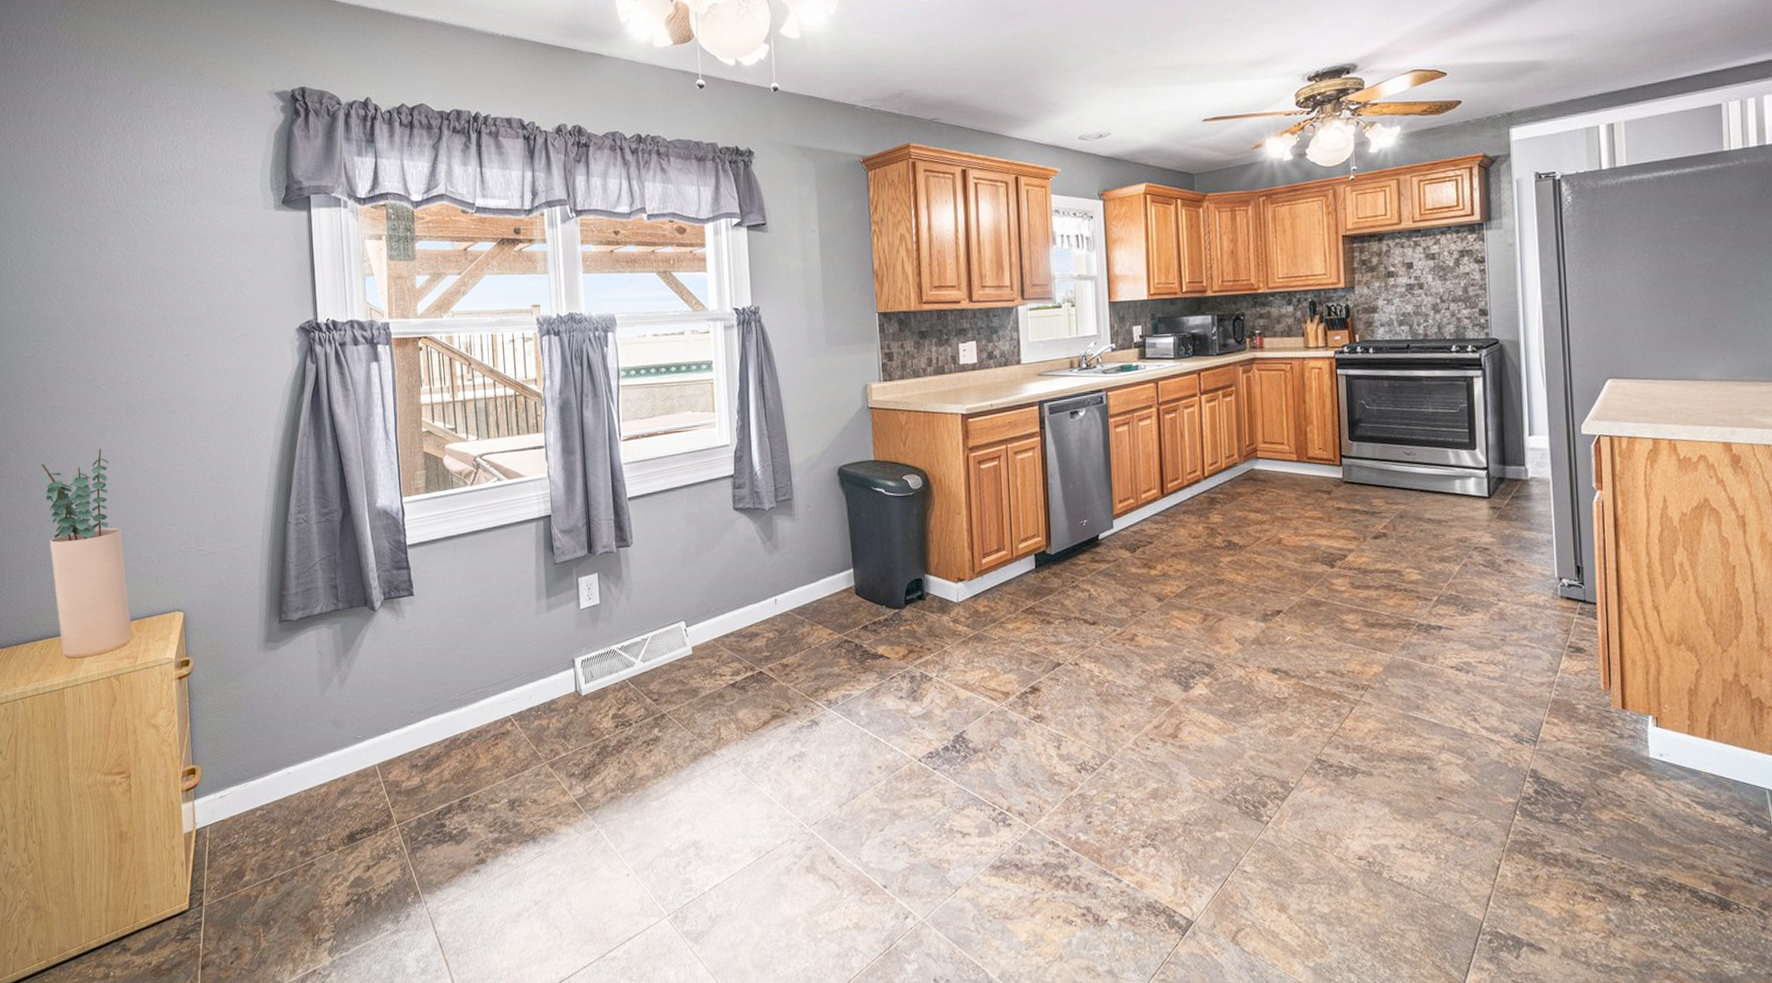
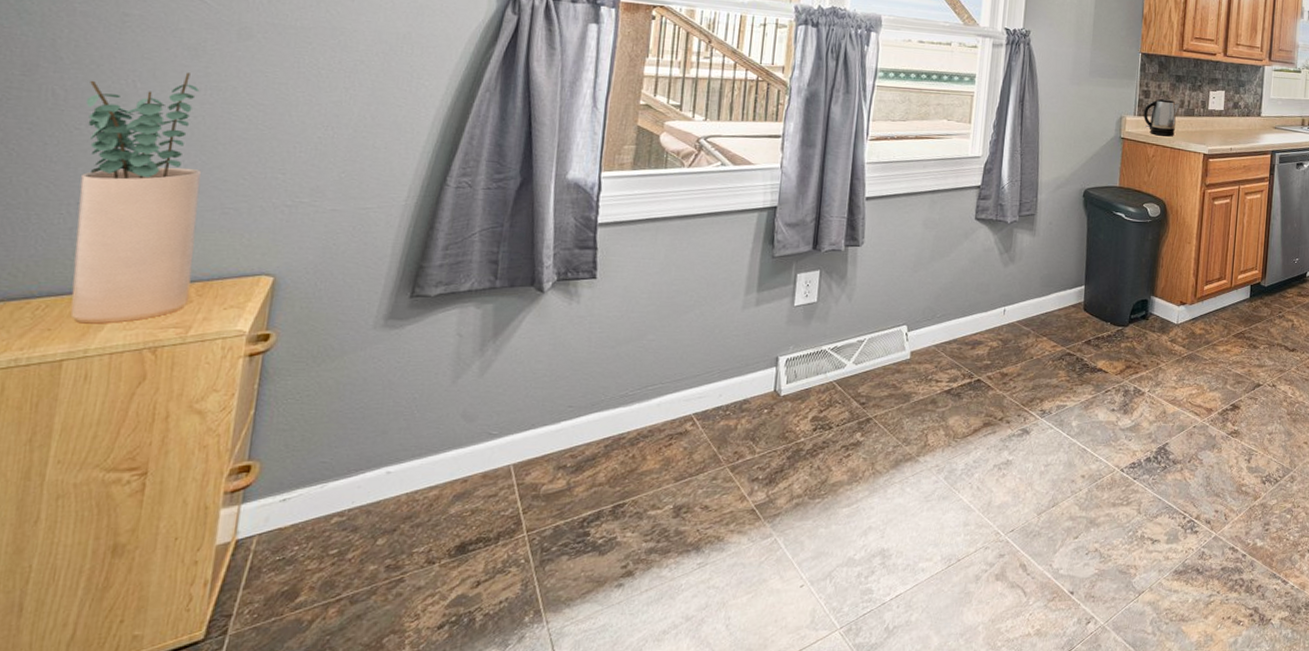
kettle: none [889,359,927,401] -> present [1143,98,1179,137]

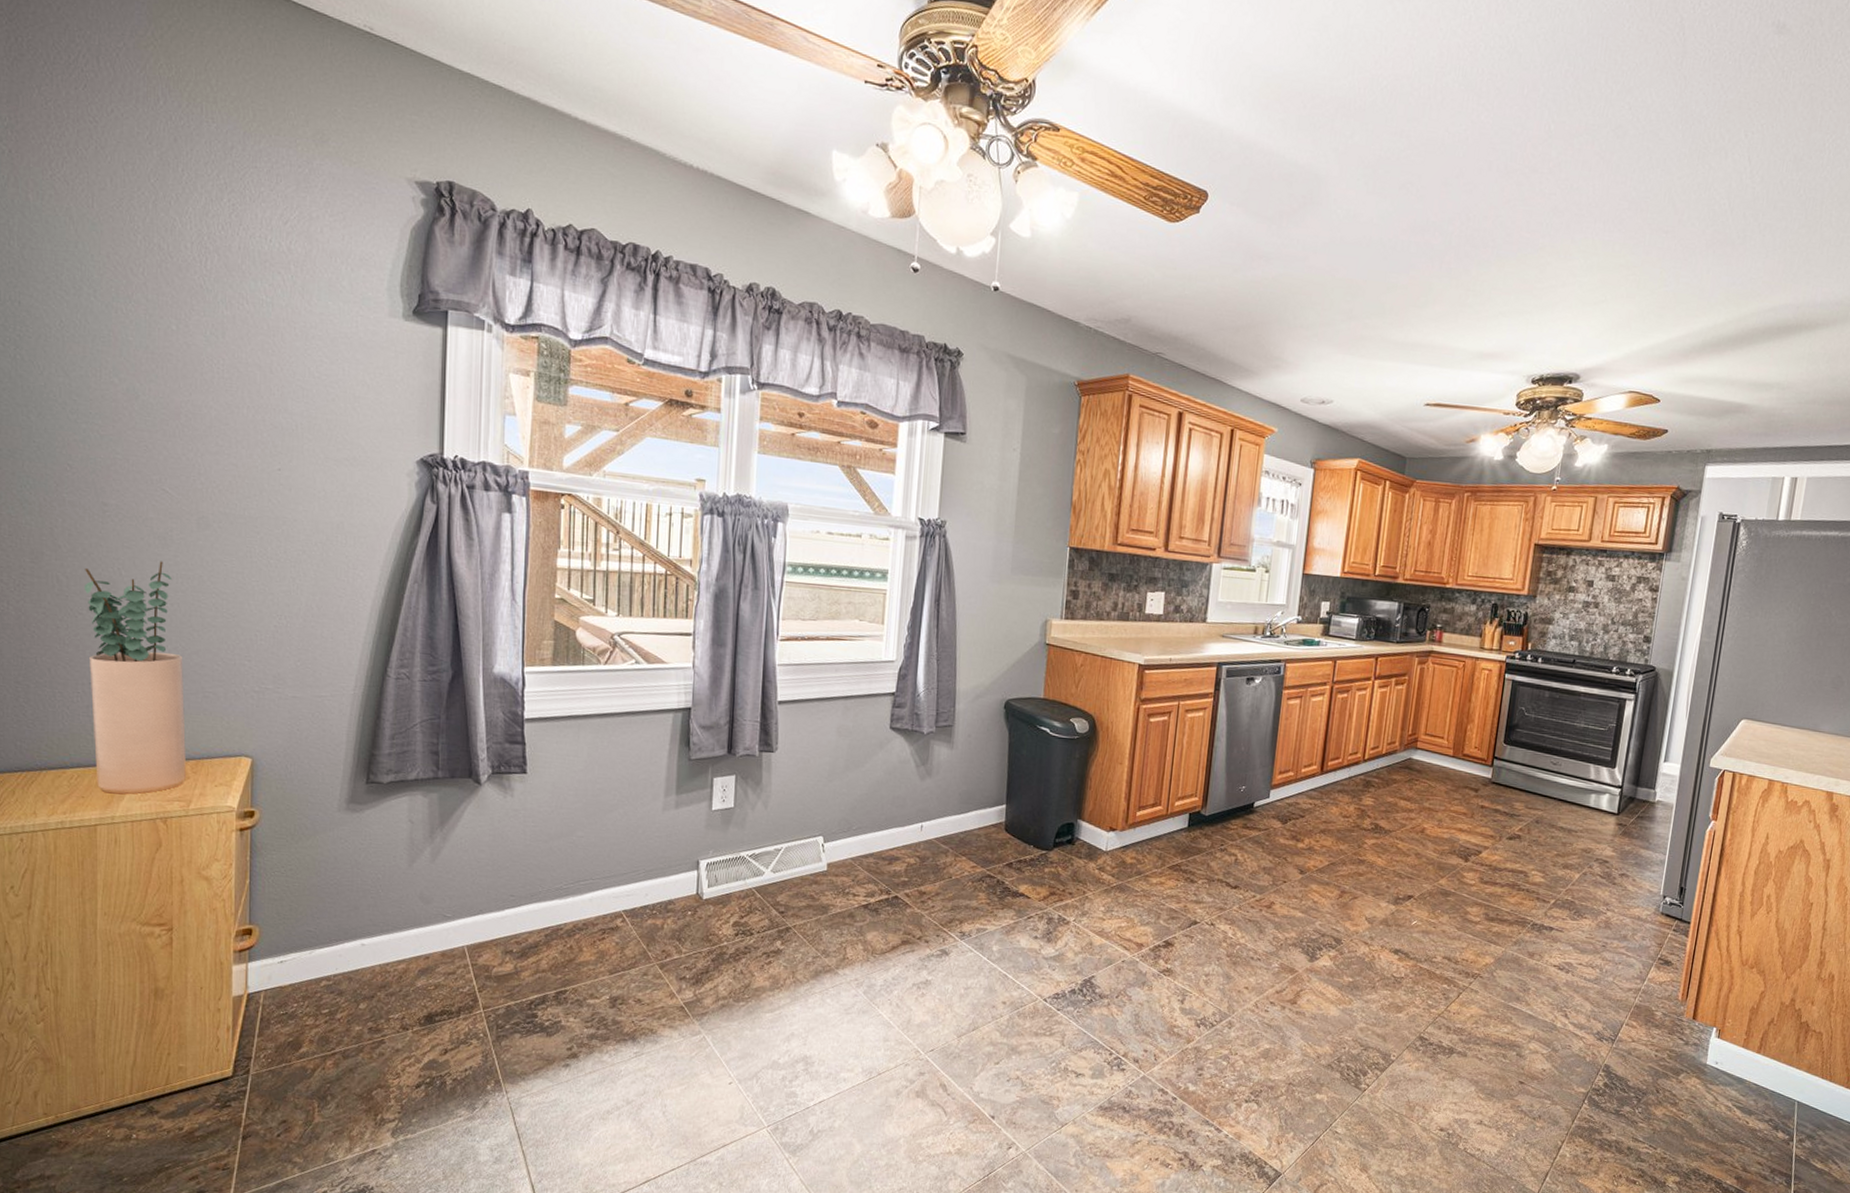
kettle: present [1143,98,1179,137] -> none [1071,600,1112,644]

